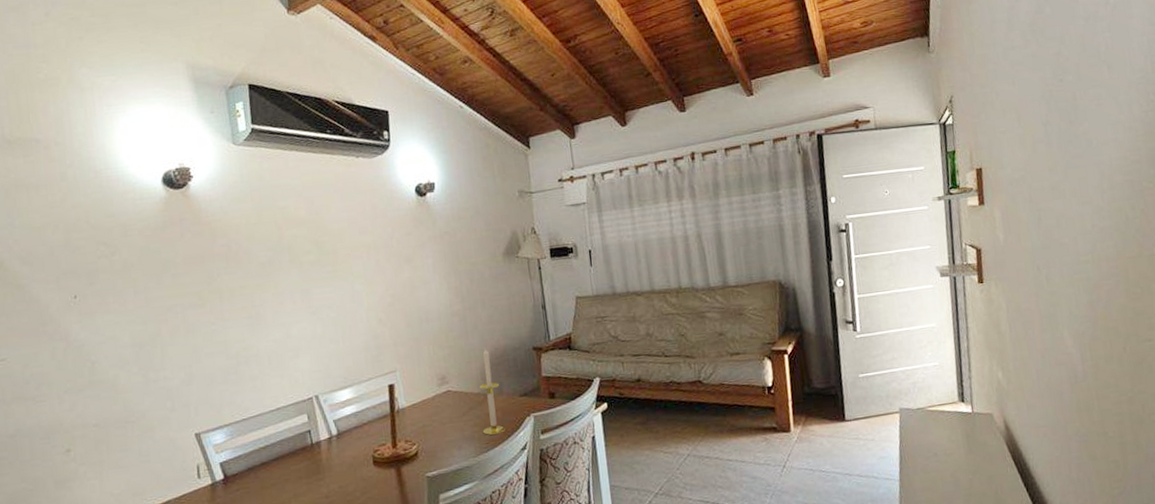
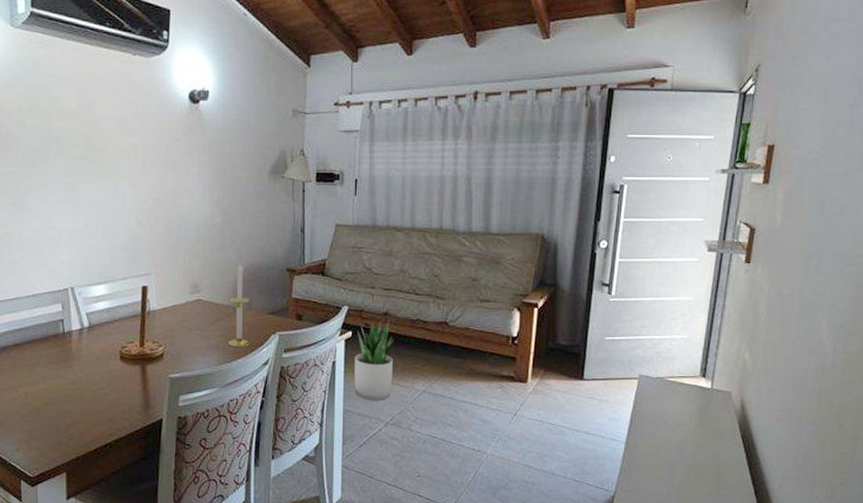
planter: none [613,386,656,472] -> present [354,320,395,400]

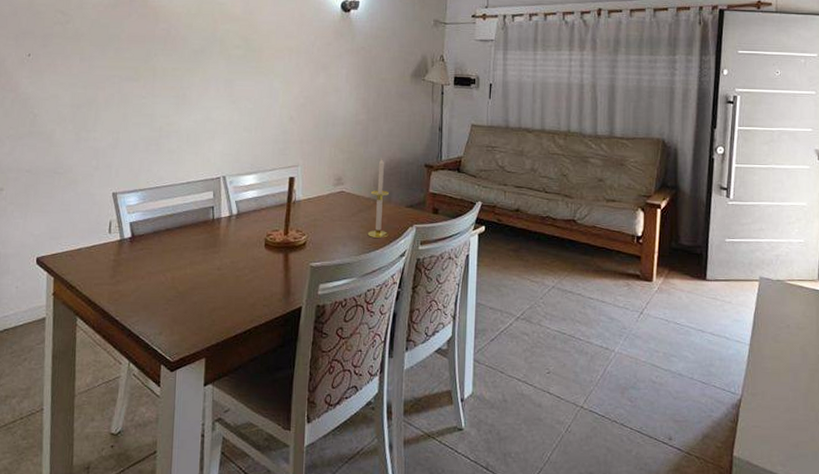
planter: present [354,320,395,400] -> none [487,216,525,295]

